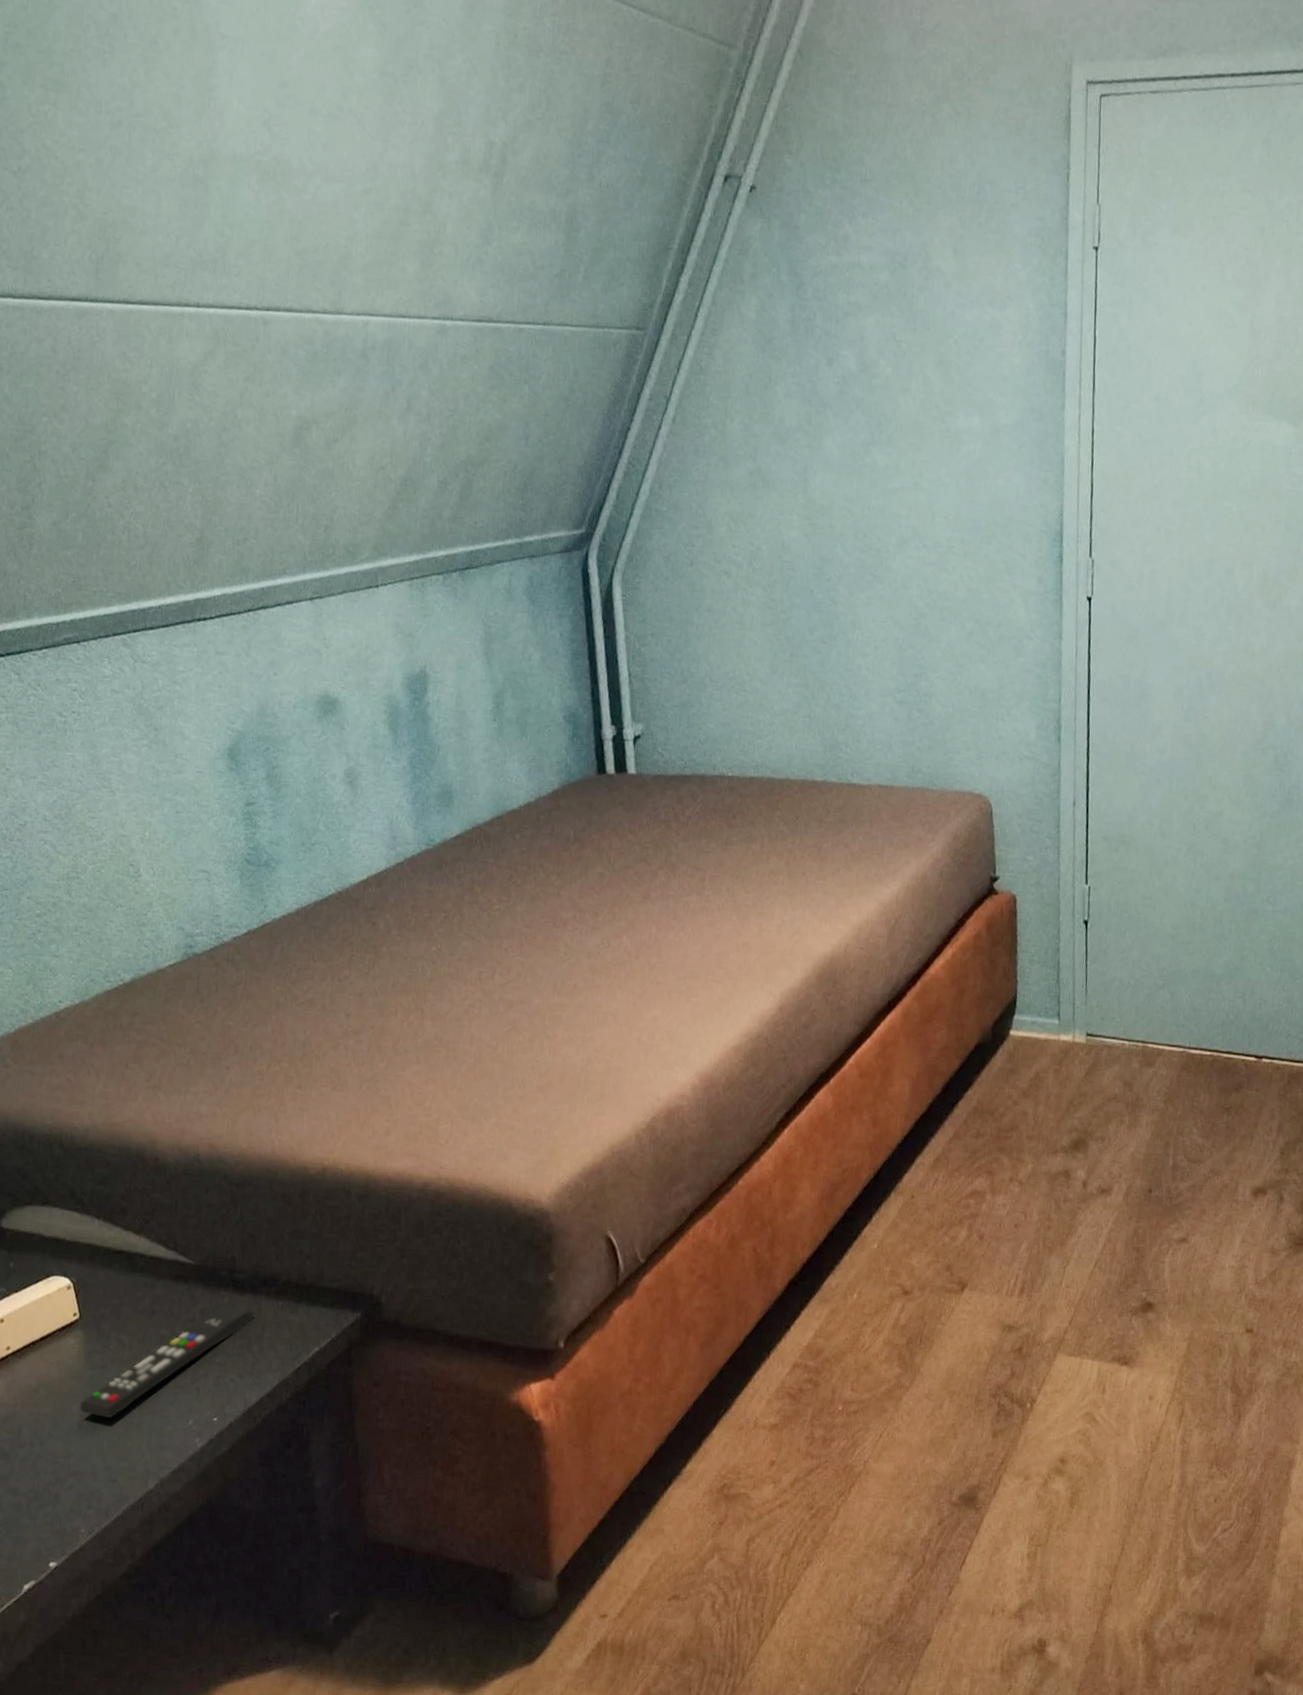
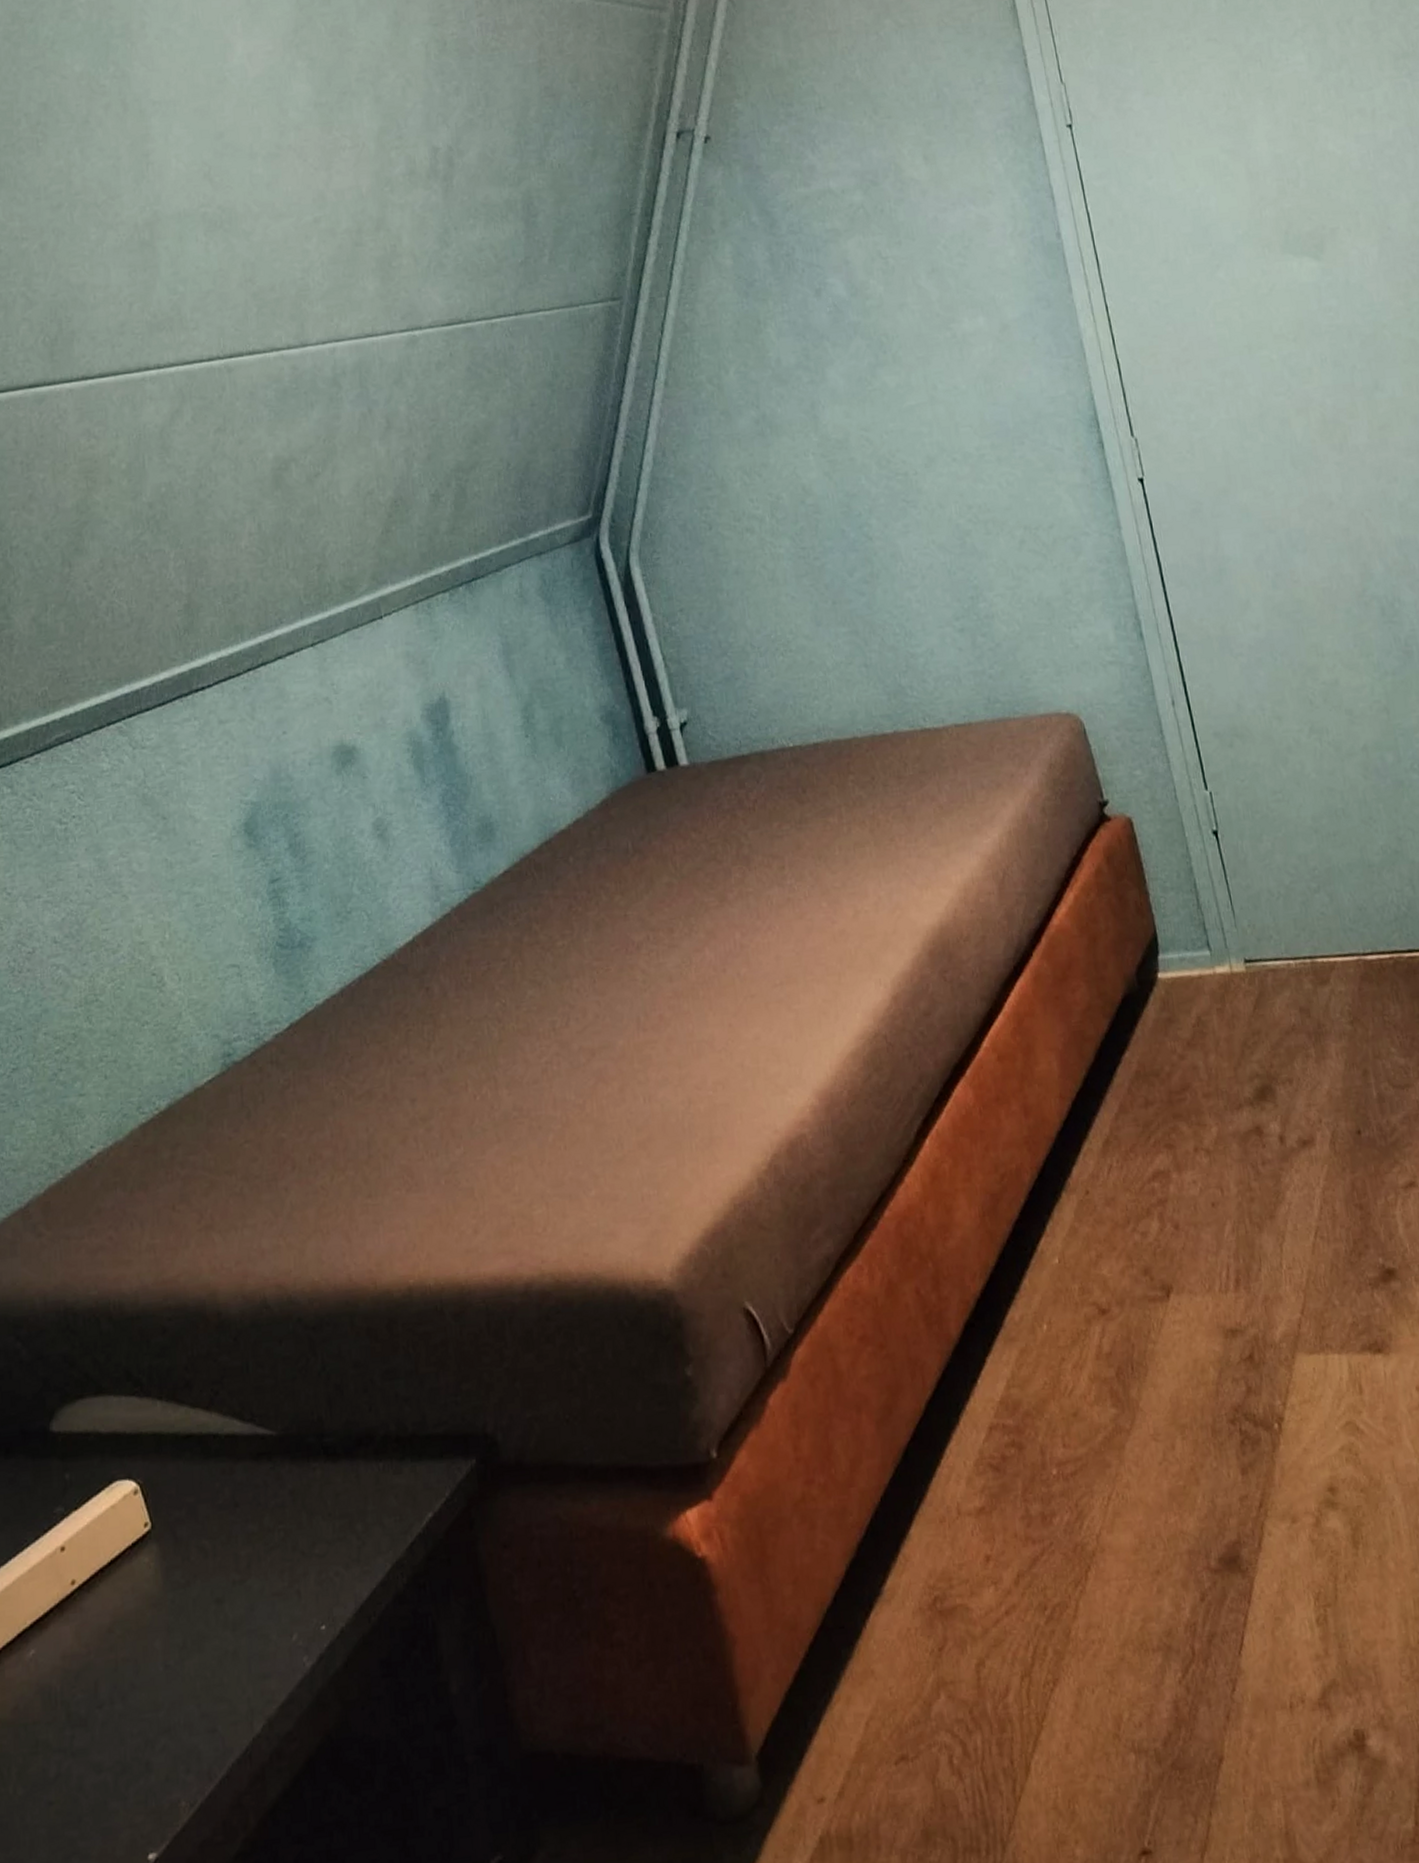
remote control: present [79,1306,254,1418] -> none [162,1479,352,1651]

